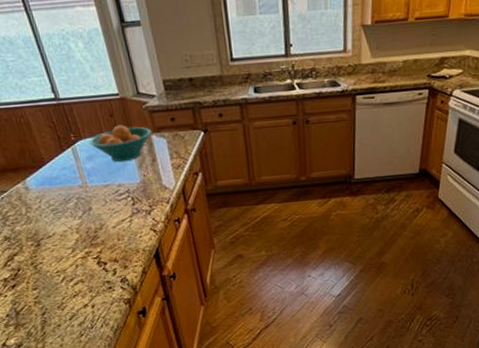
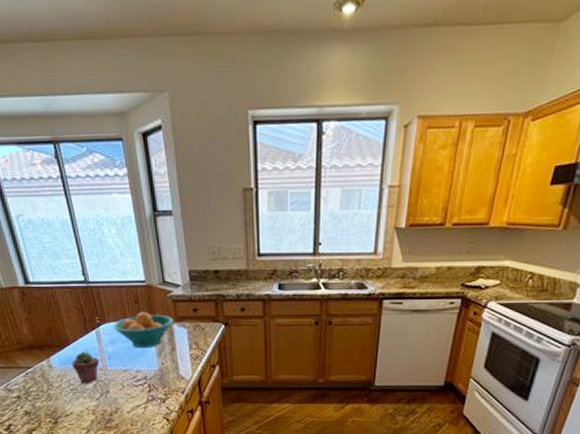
potted succulent: none [50,170,79,203] -> present [72,352,100,383]

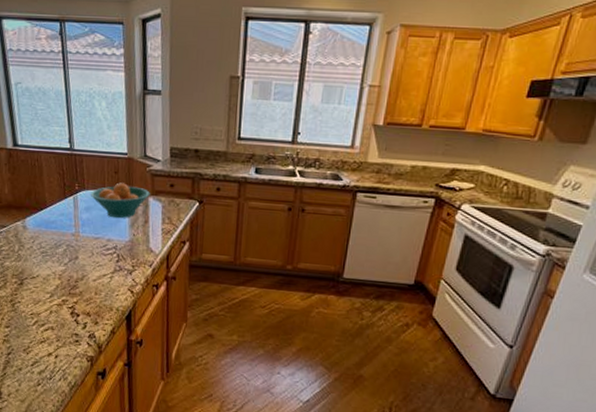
potted succulent: present [72,352,100,383] -> none [46,216,73,248]

